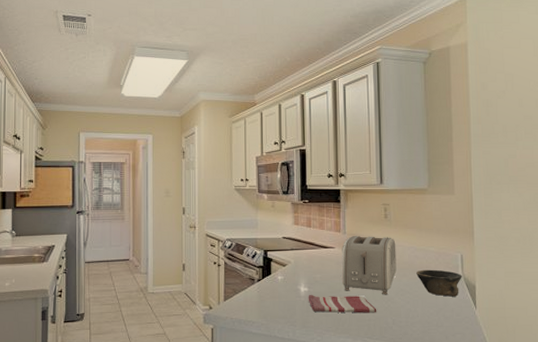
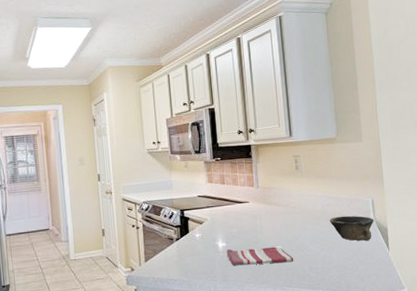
toaster: present [341,235,397,295] -> none [256,187,311,244]

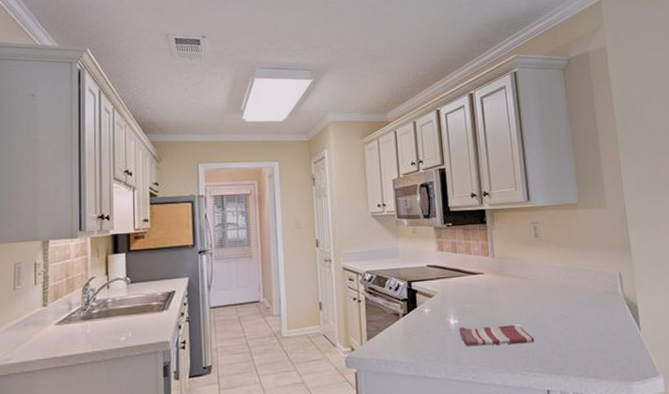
bowl: present [330,215,374,241] -> none [573,290,623,319]

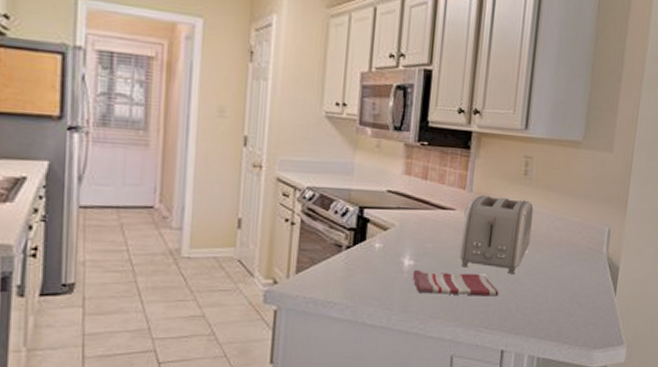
toaster: none [491,258,552,322] -> present [459,194,534,275]

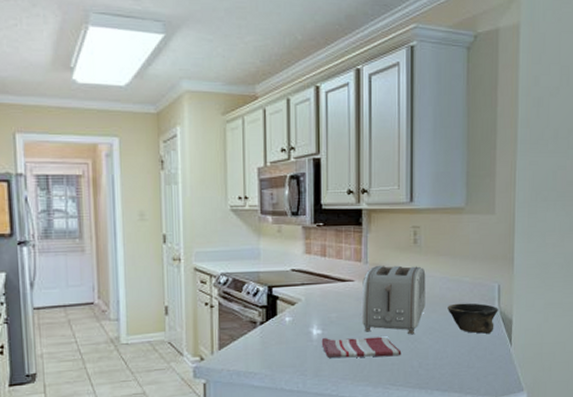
bowl: none [553,244,606,280] -> present [448,303,498,334]

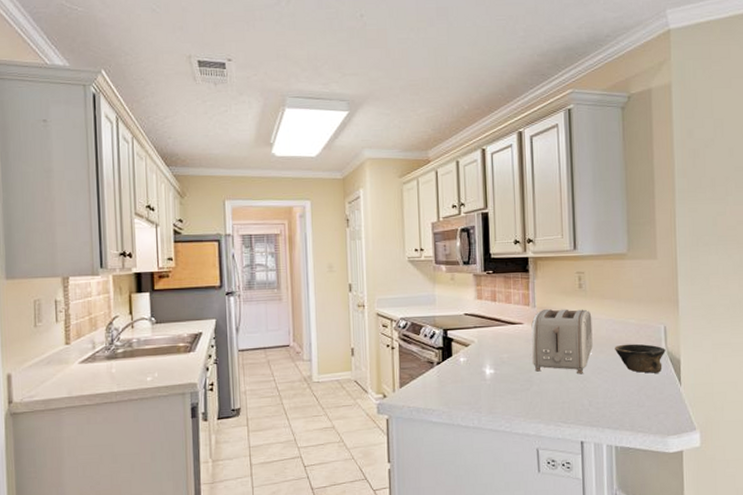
dish towel: present [321,336,402,358] -> none [494,376,572,396]

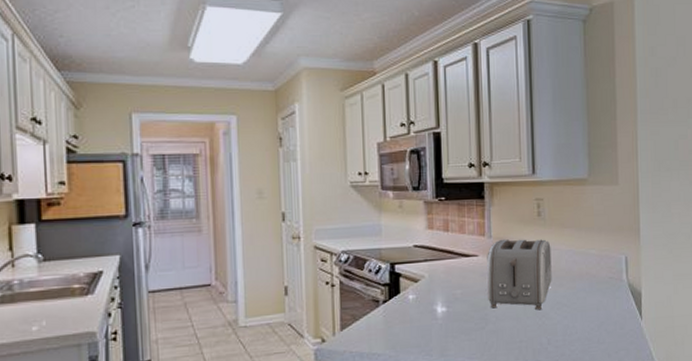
bowl: present [615,343,666,373] -> none [575,276,627,308]

